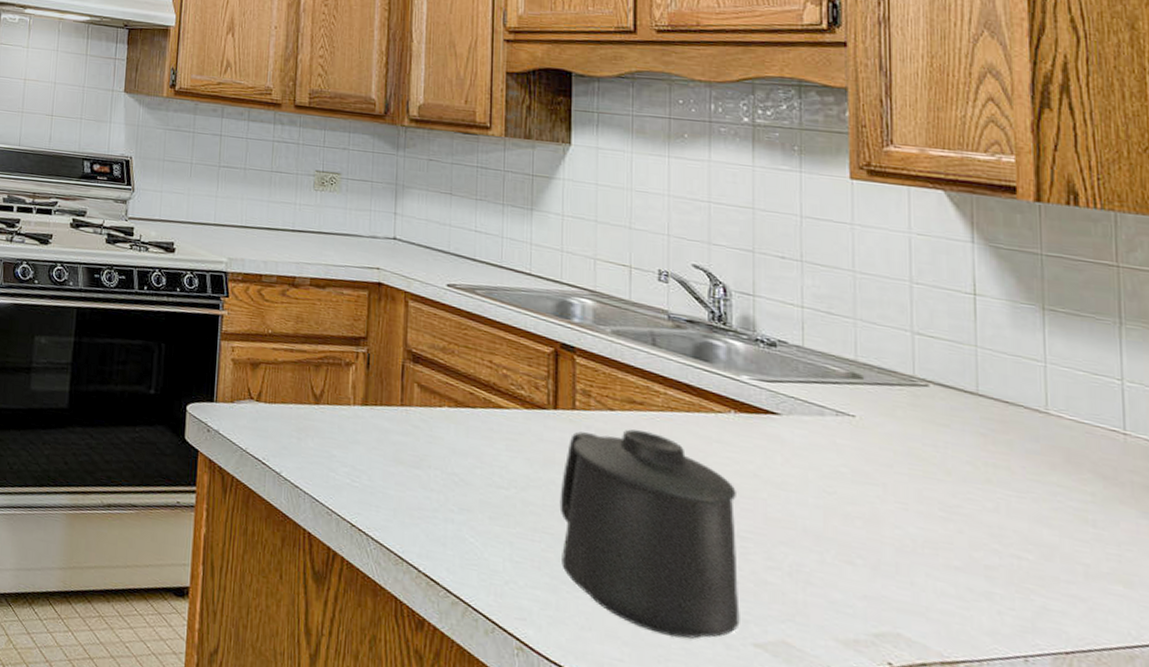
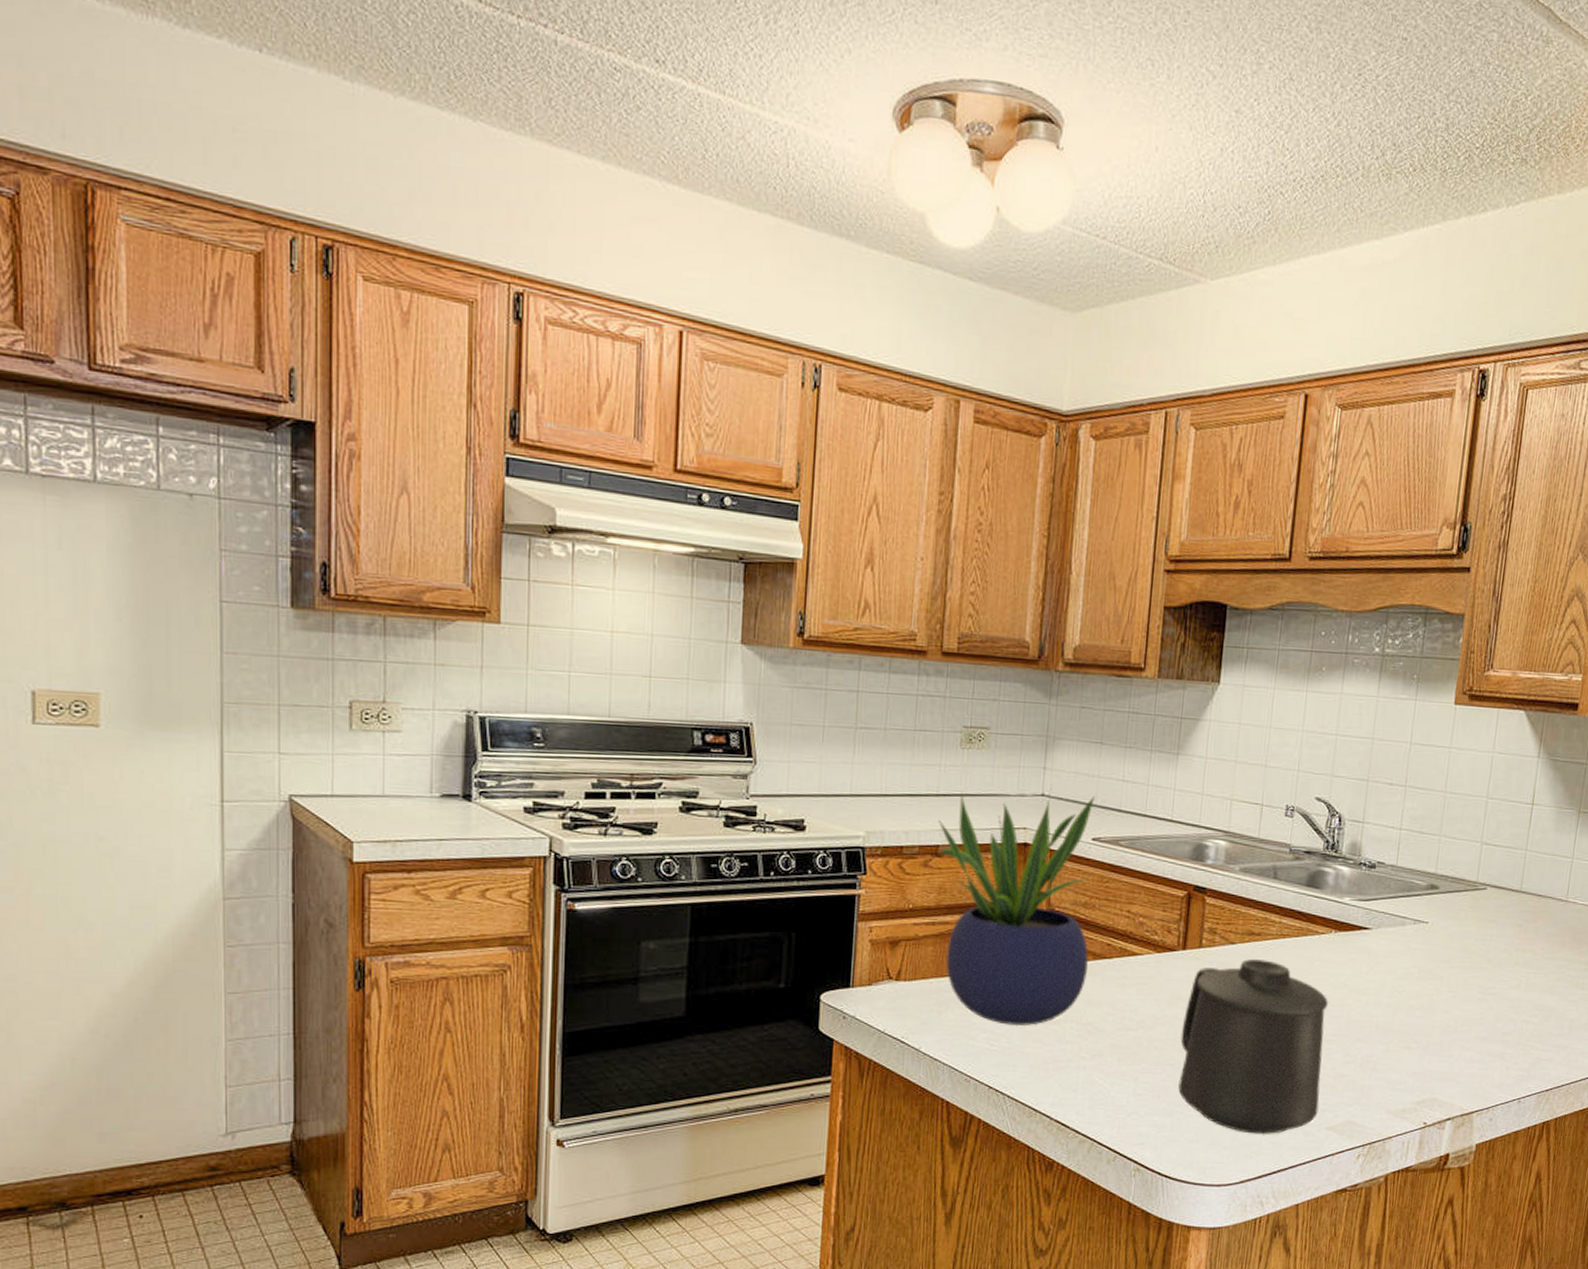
potted plant: none [294,230,450,467] -> present [938,788,1095,1026]

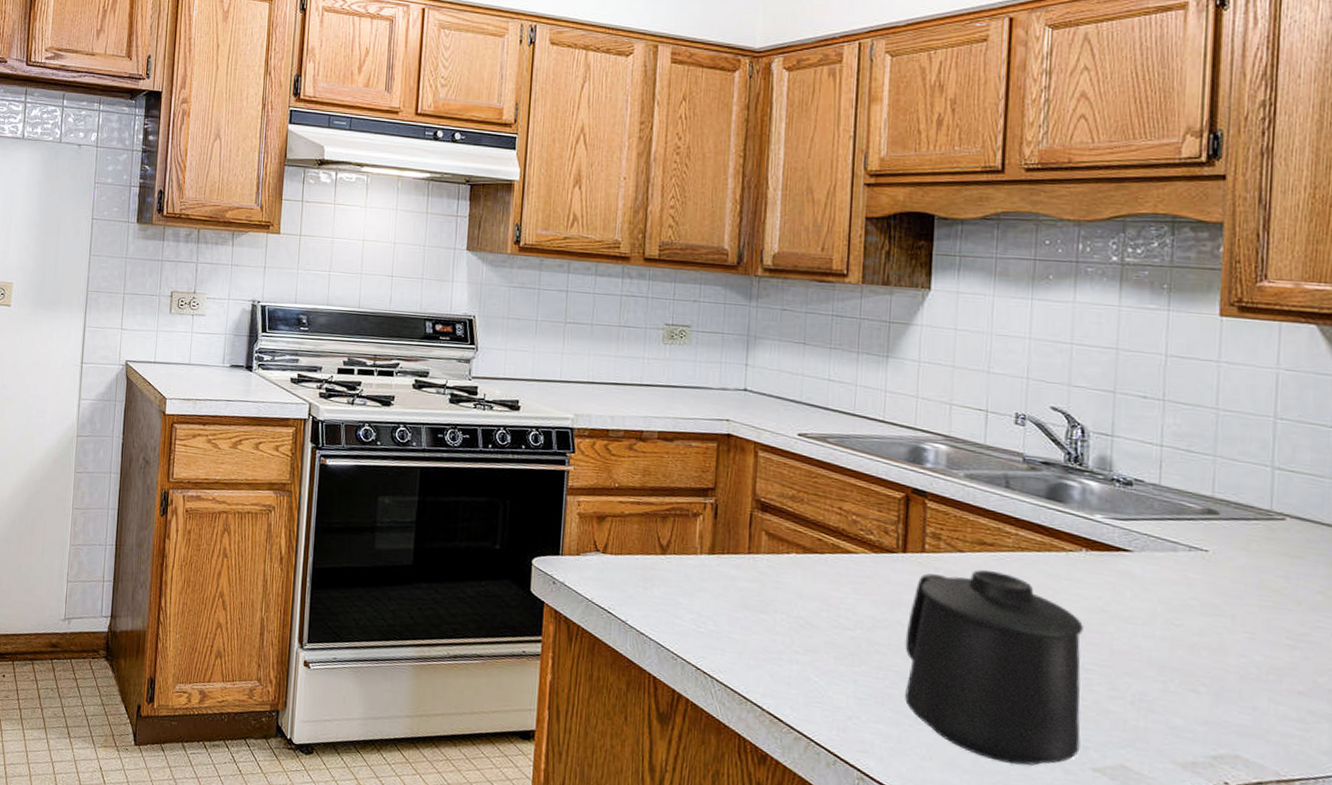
potted plant: present [938,788,1095,1026] -> none [642,383,799,612]

